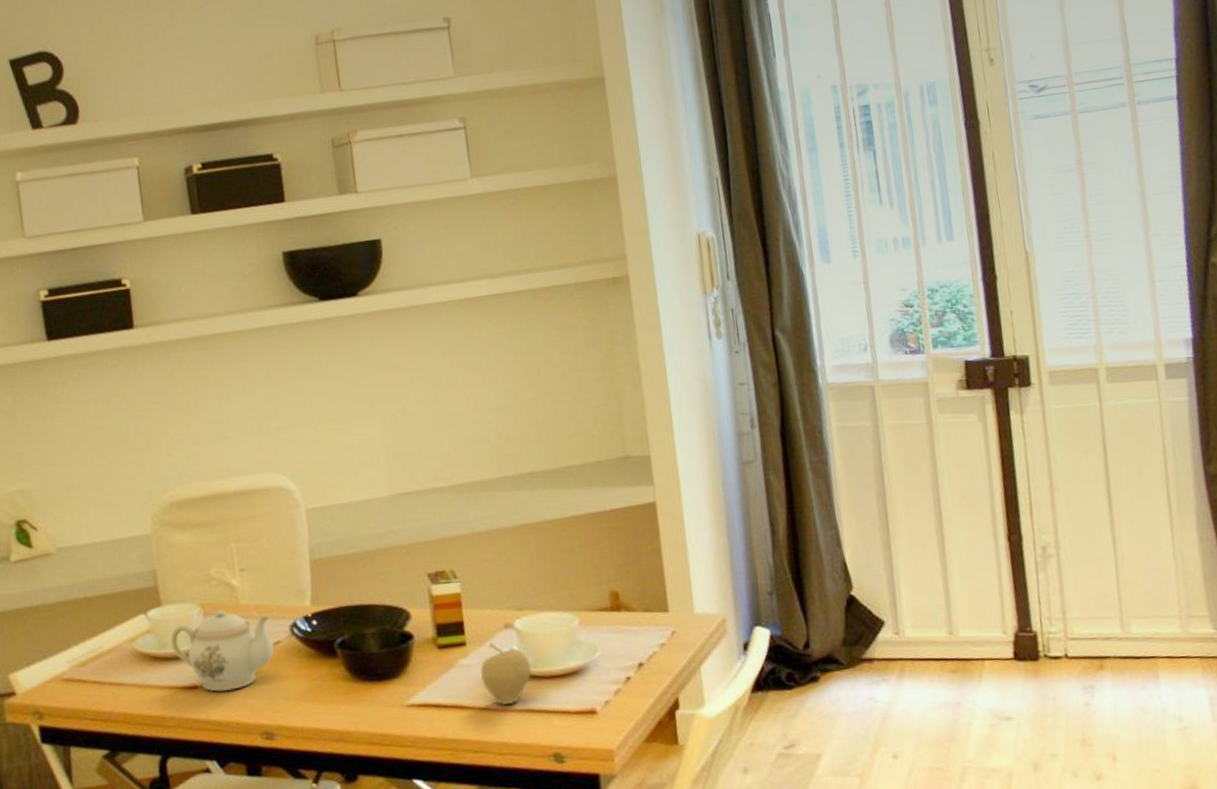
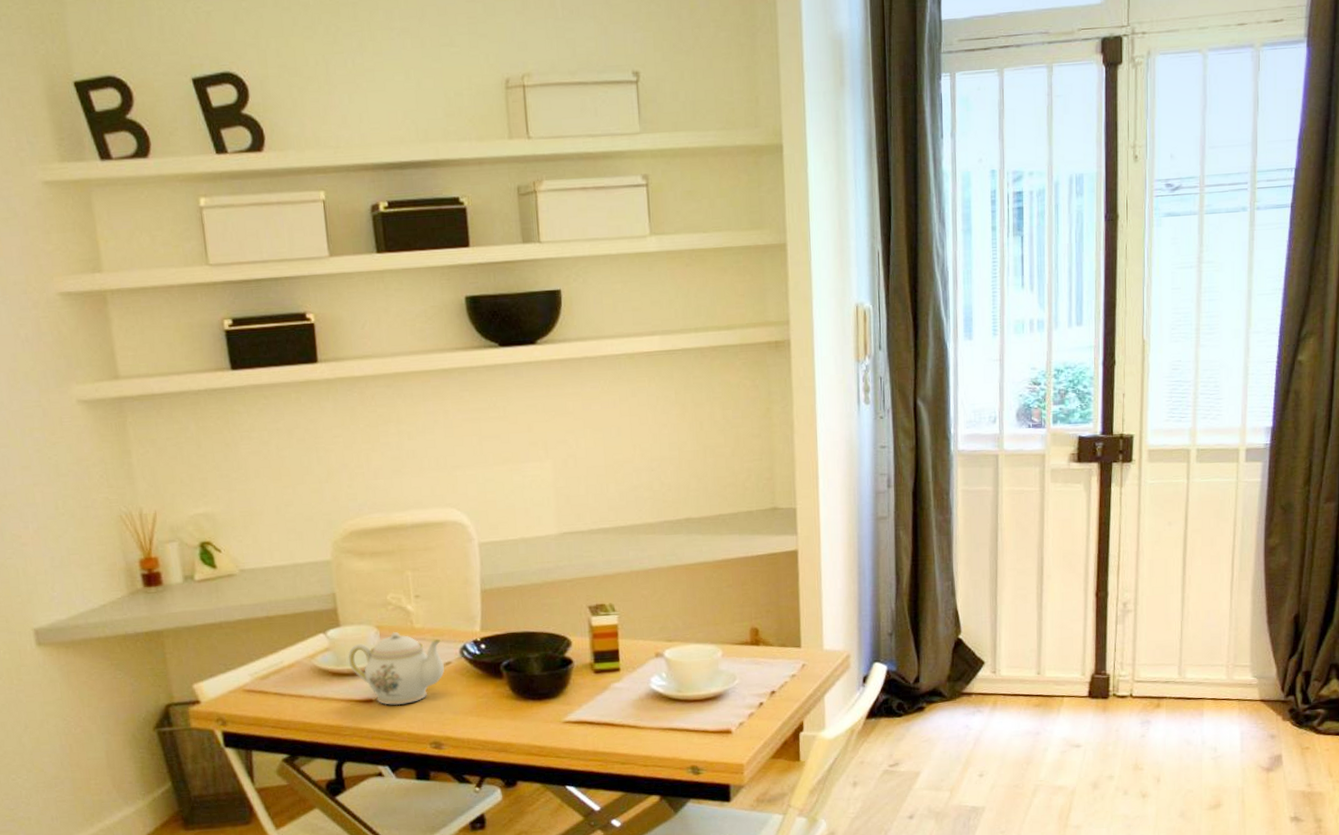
fruit: present [480,643,532,706] -> none [631,669,677,724]

